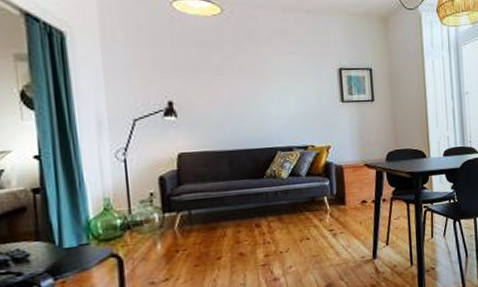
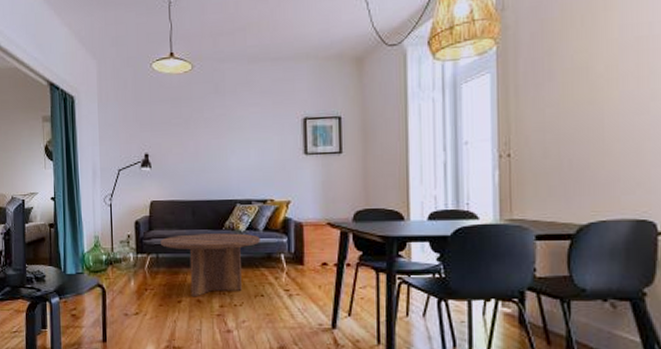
coffee table: none [193,180,303,251] -> present [161,233,260,297]

